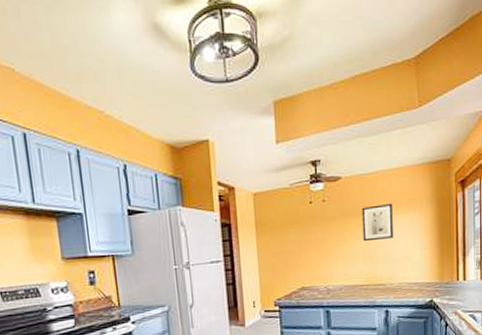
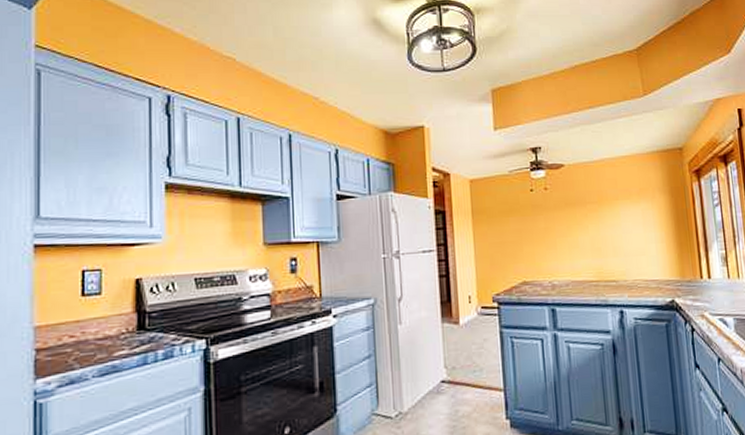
wall art: present [362,203,393,242] -> none [587,192,624,233]

